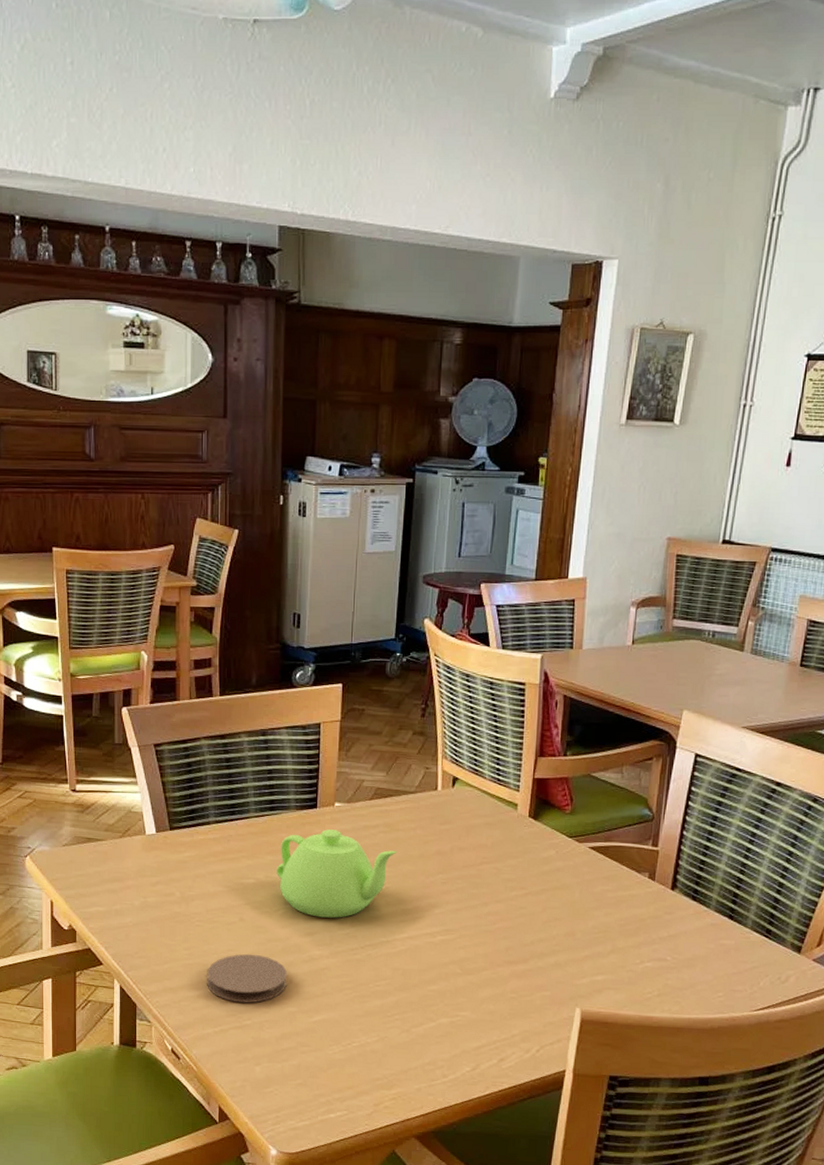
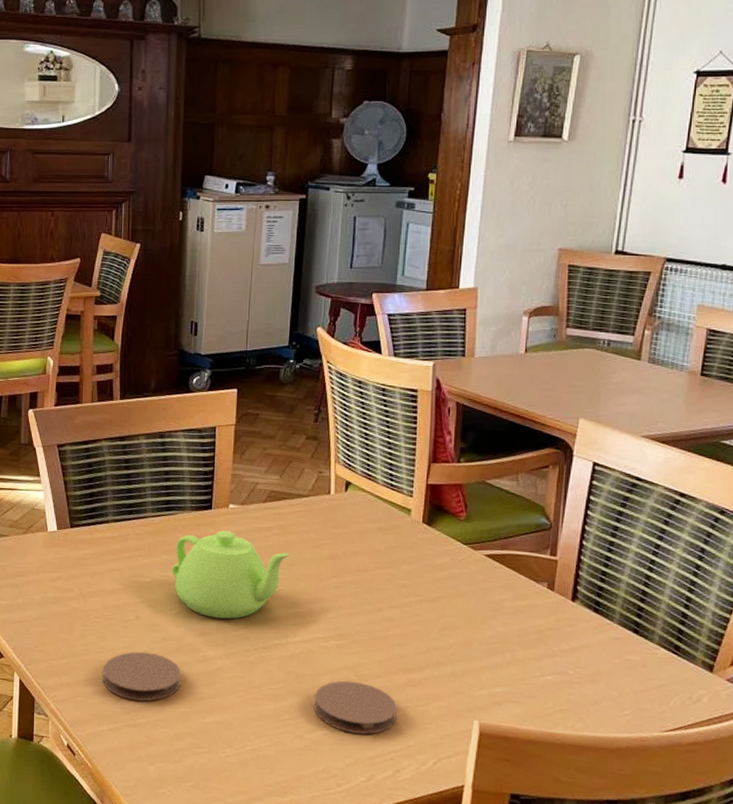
coaster: none [420,974,502,1026] -> present [313,680,397,735]

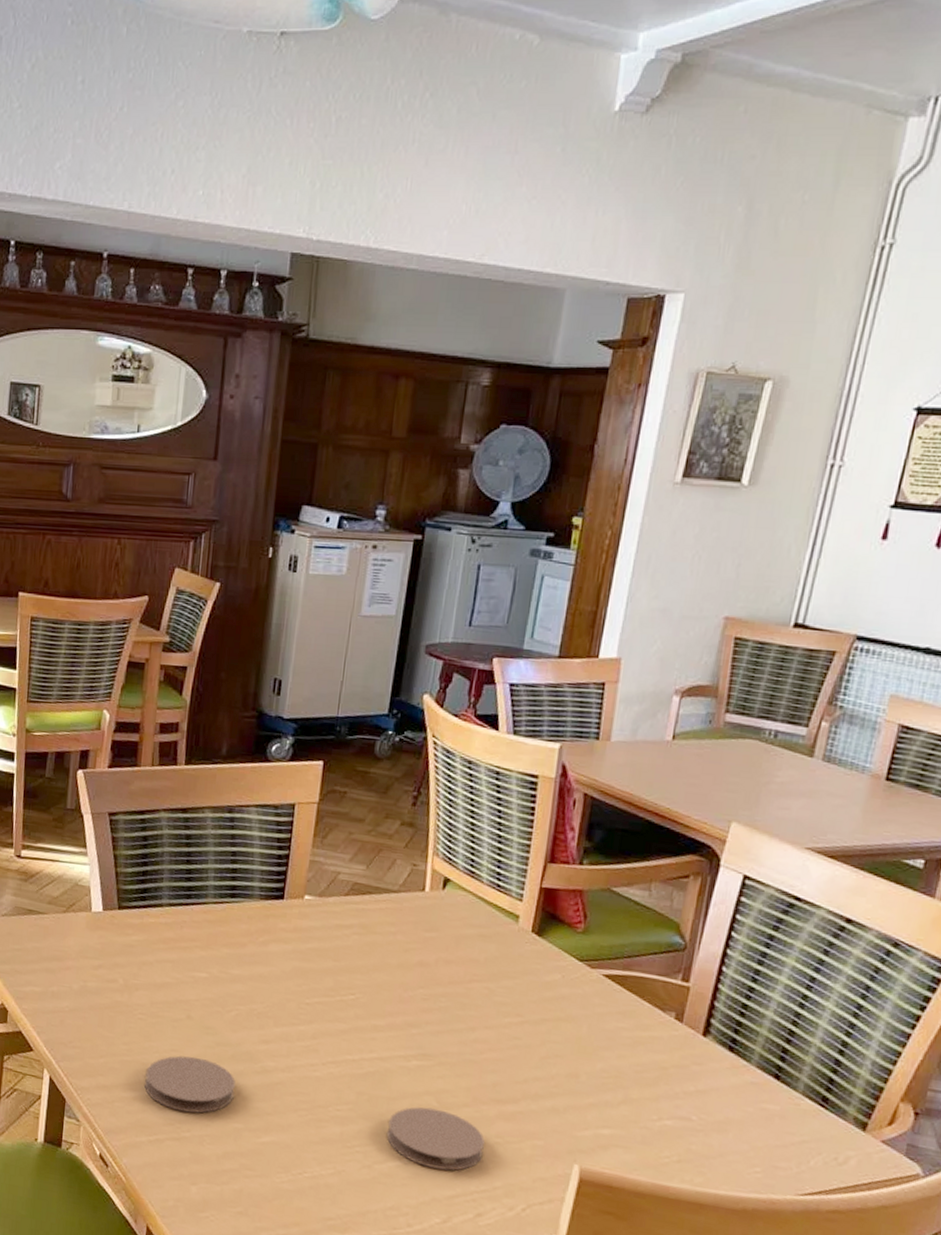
teapot: present [172,530,290,619] -> none [232,924,372,1028]

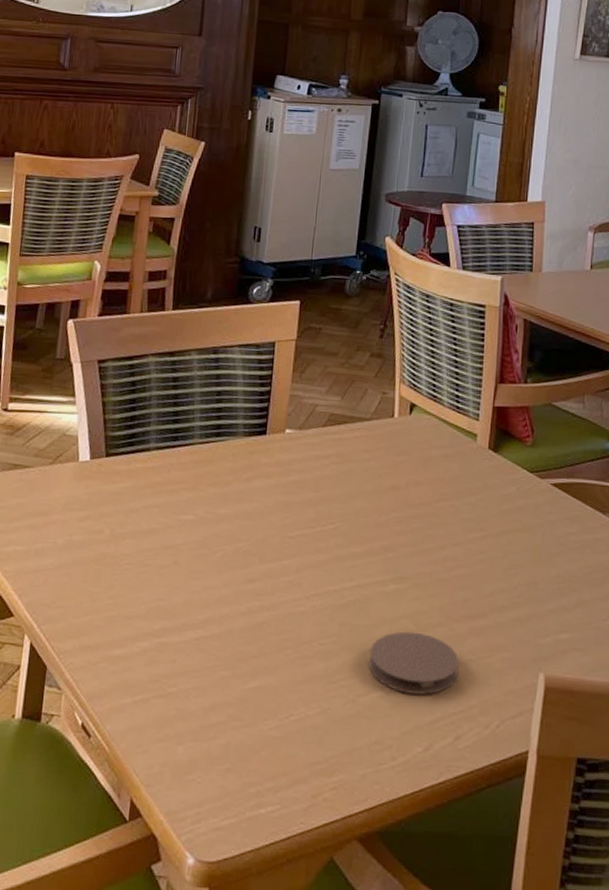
coaster: present [144,1055,236,1113] -> none [130,604,222,665]

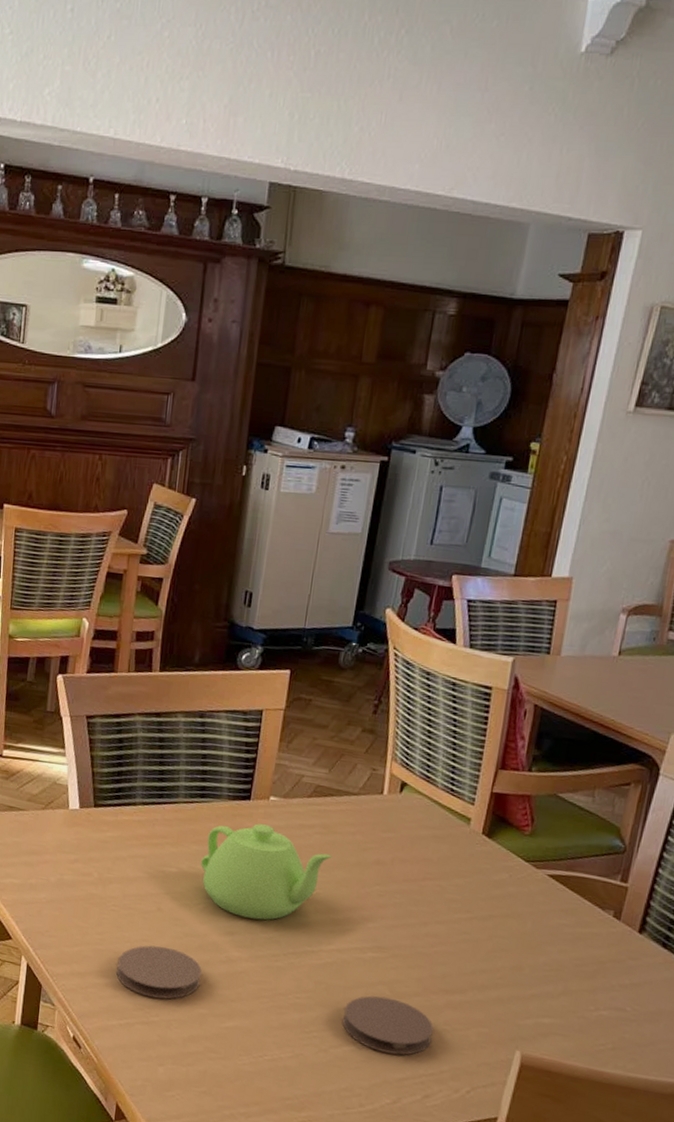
coaster: none [130,604,222,665] -> present [116,945,202,1000]
teapot: none [218,459,349,562] -> present [201,824,333,920]

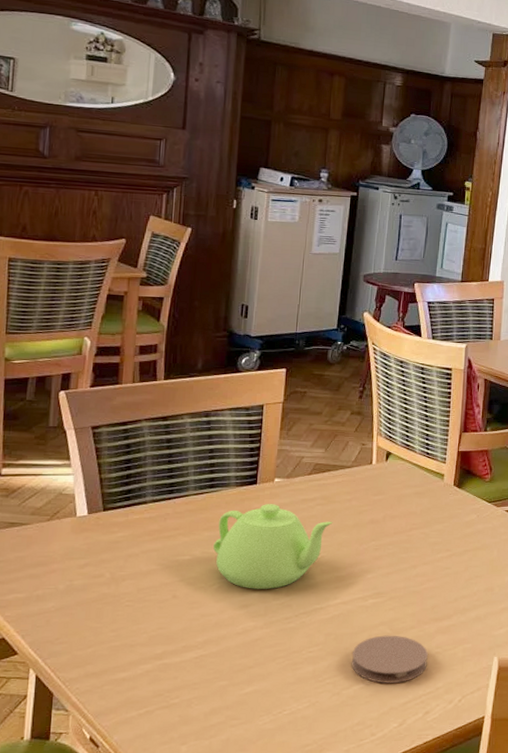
coaster: present [116,945,202,1000] -> none [133,630,219,682]

